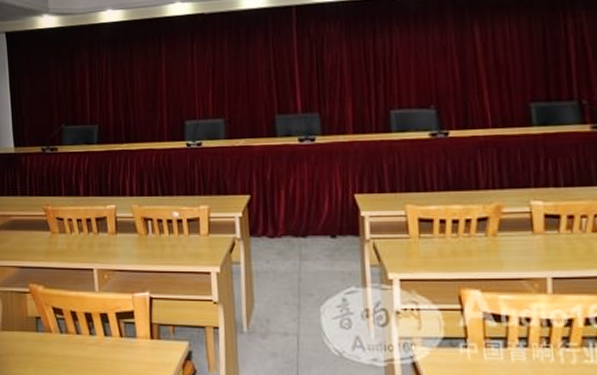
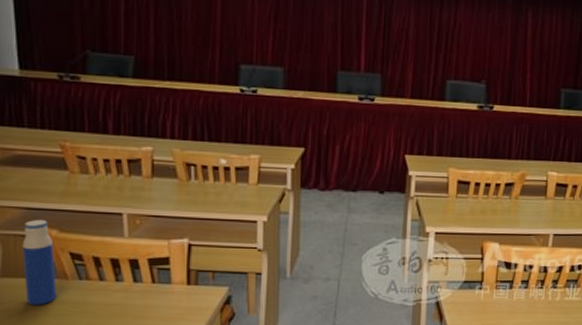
water bottle: none [17,276,43,358] -> present [22,219,57,305]

